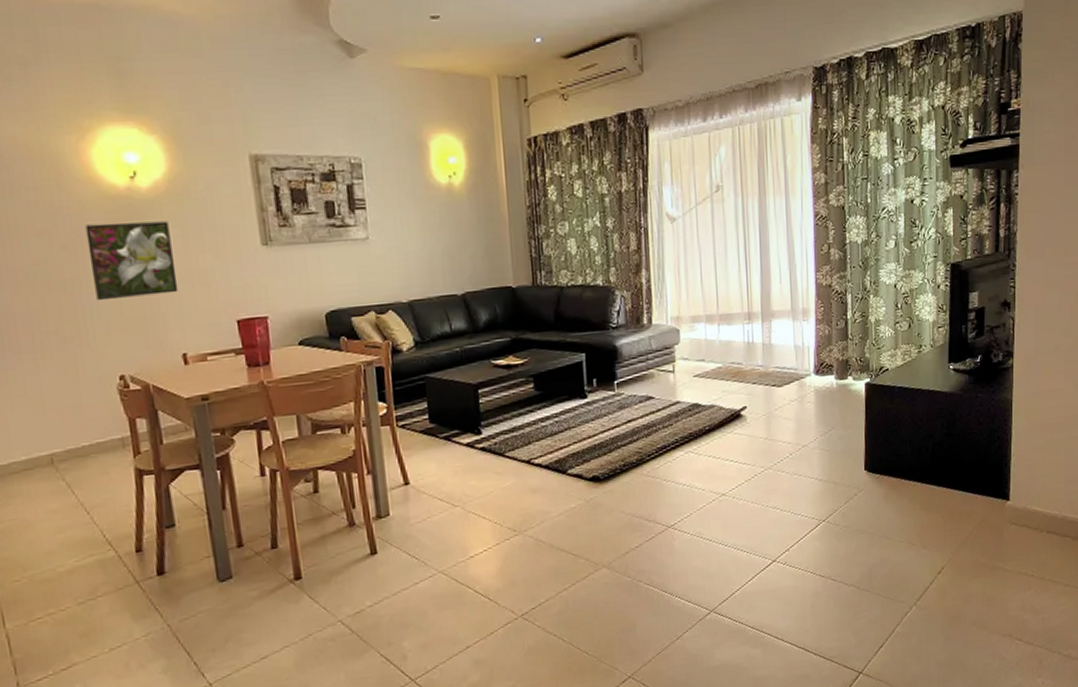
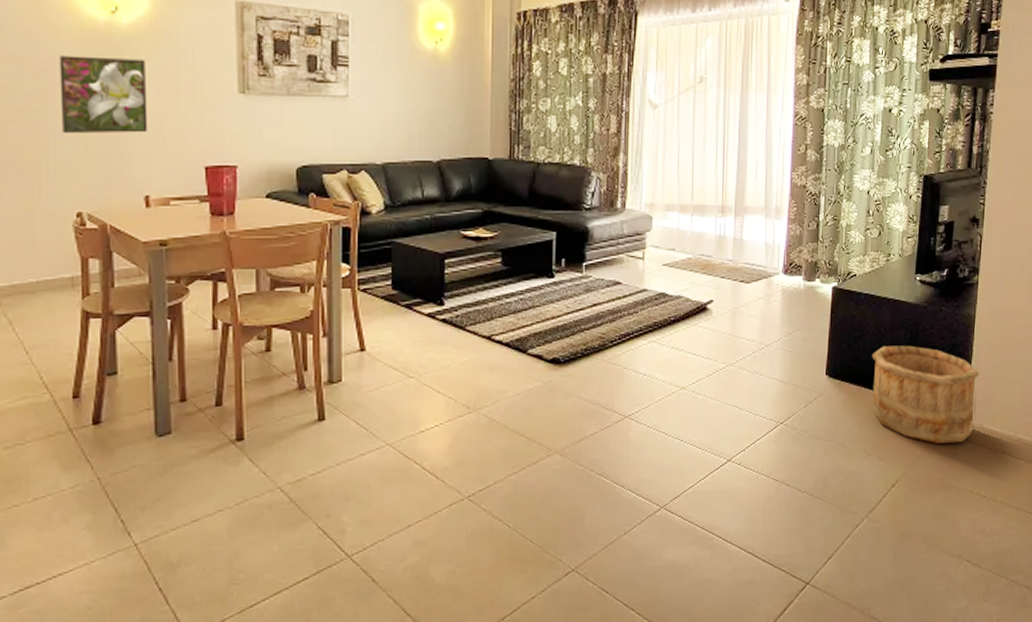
wooden bucket: none [909,434,1020,529] -> present [871,345,980,444]

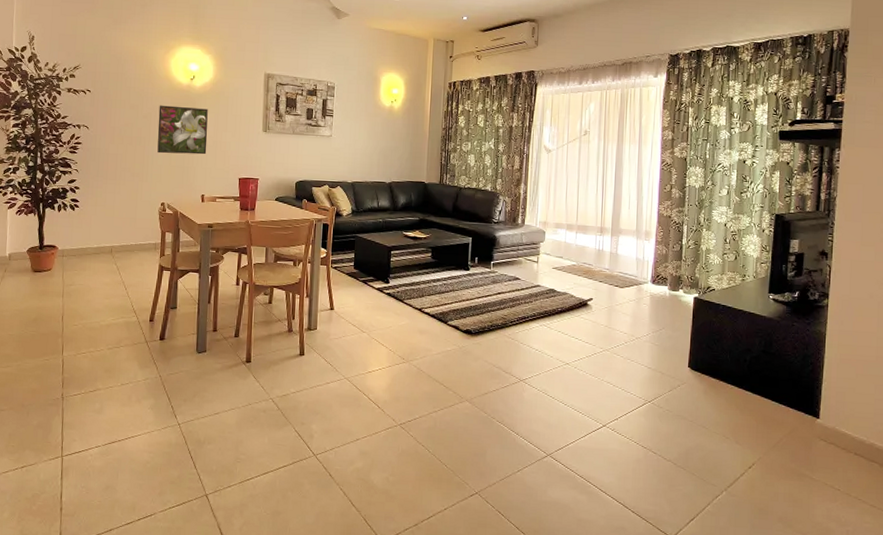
wooden bucket: present [871,345,980,444] -> none [729,349,831,440]

